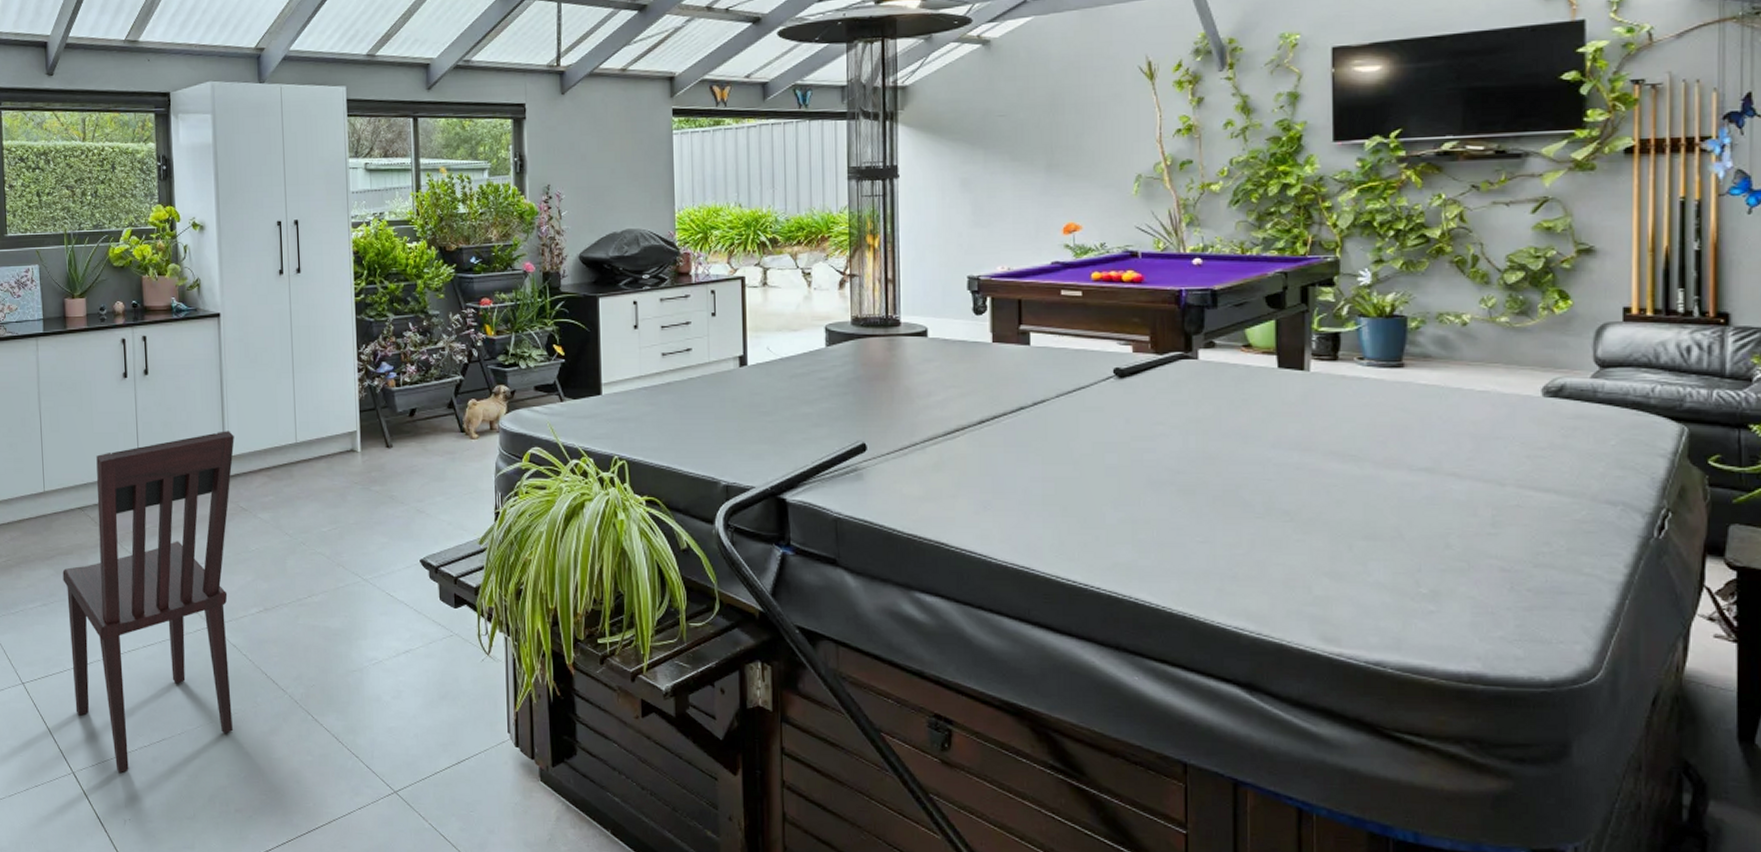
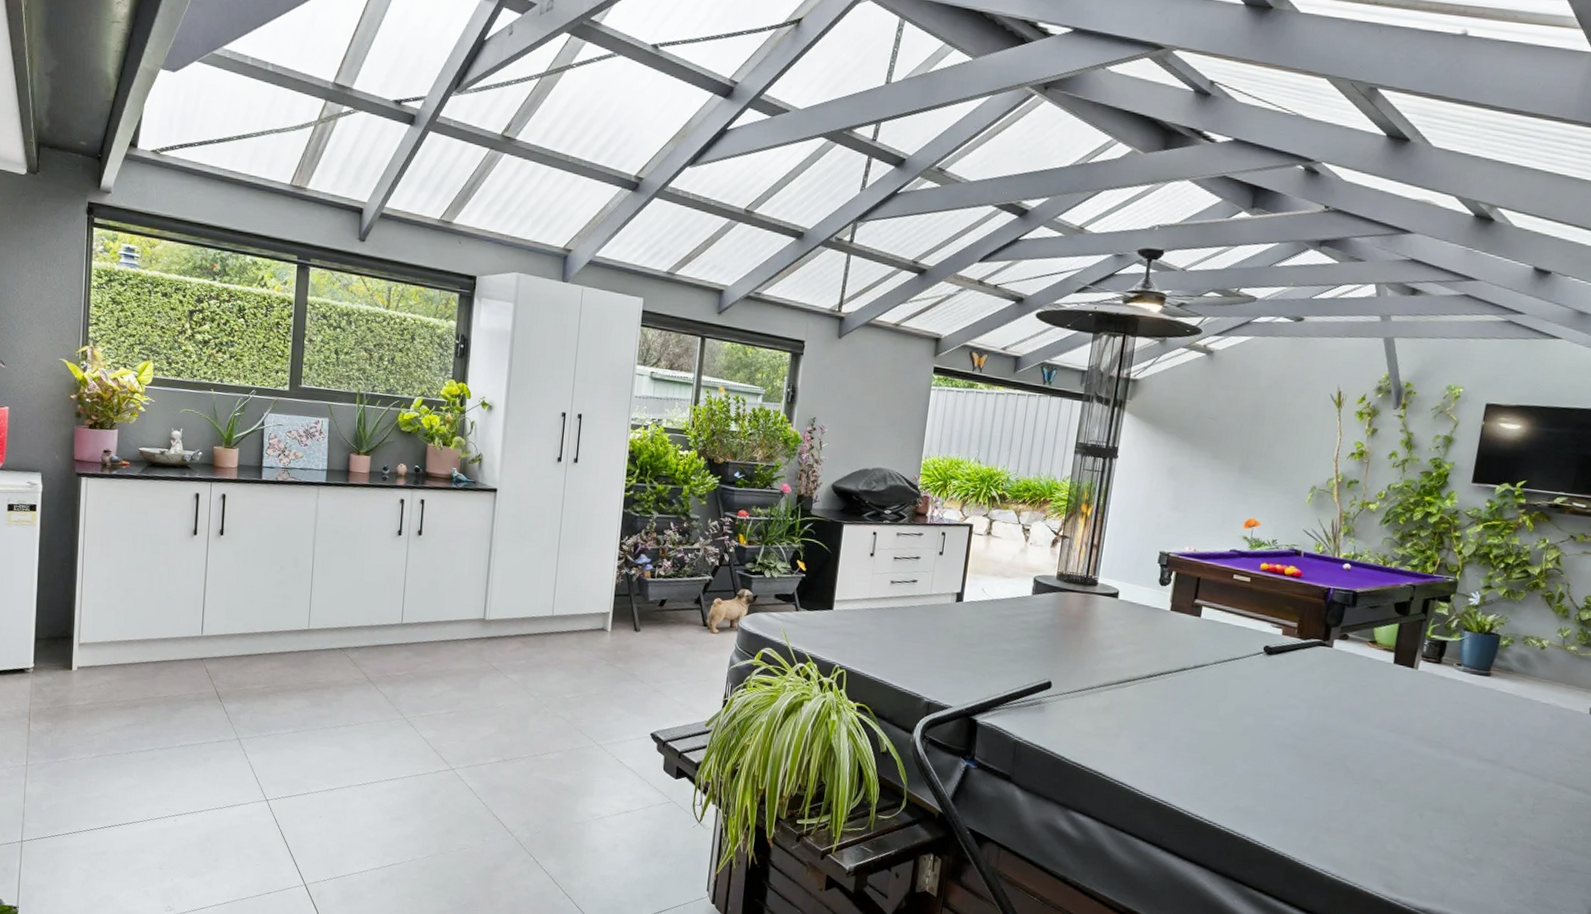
dining chair: present [62,431,235,772] -> none [314,596,496,889]

